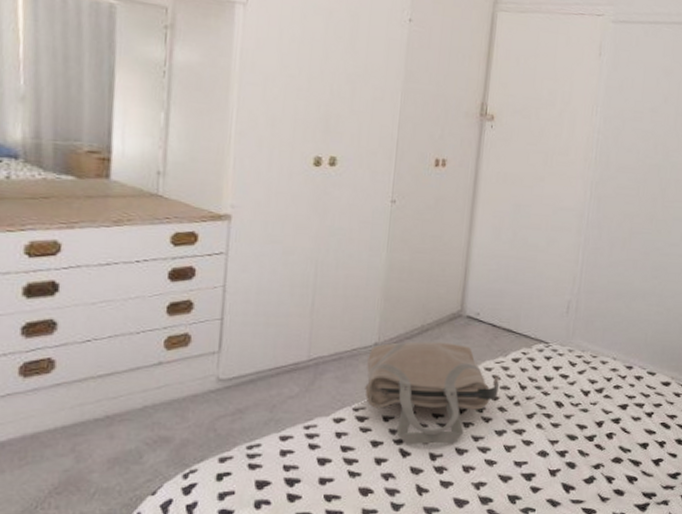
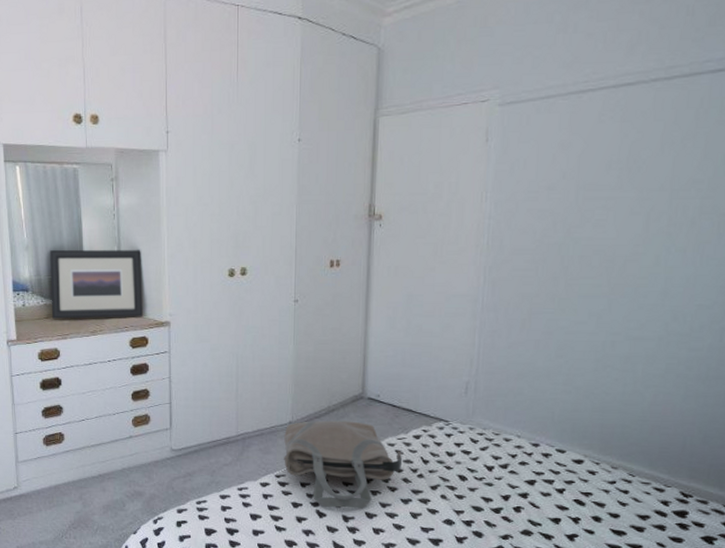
picture frame: none [52,106,198,207] -> present [50,250,143,319]

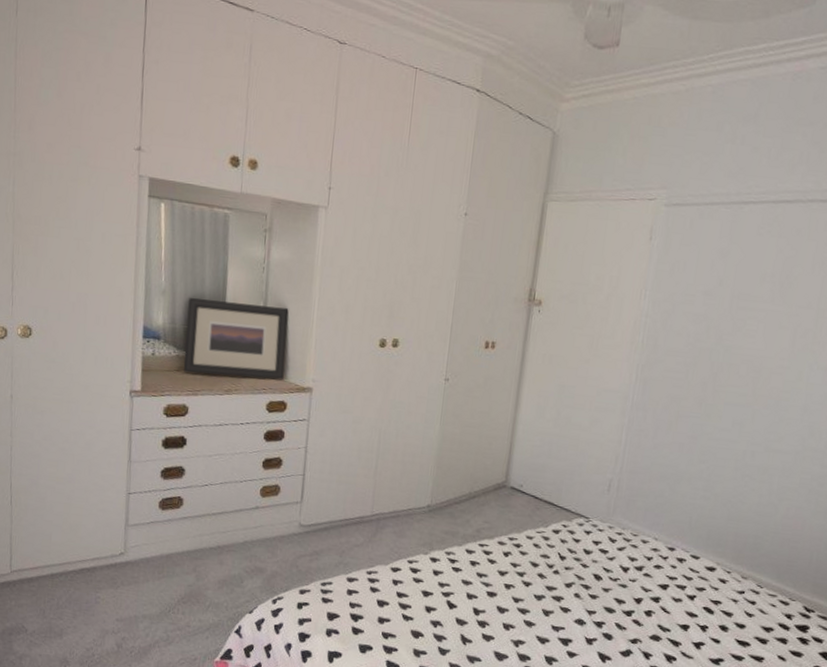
tote bag: present [284,420,402,509] -> none [418,506,540,603]

